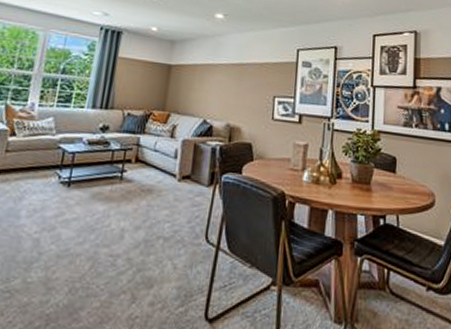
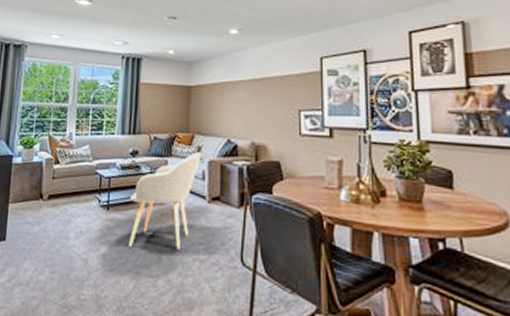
armchair: none [87,130,176,228] -> present [128,152,202,250]

